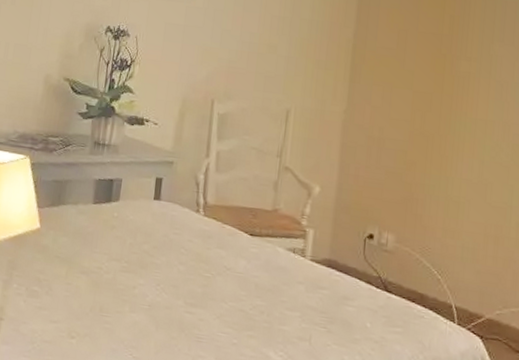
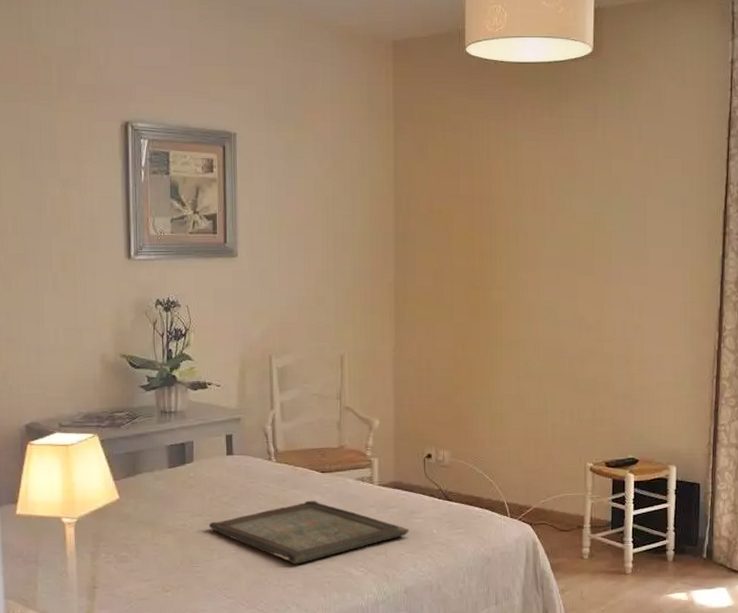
serving tray: none [124,264,339,335] -> present [208,500,409,565]

